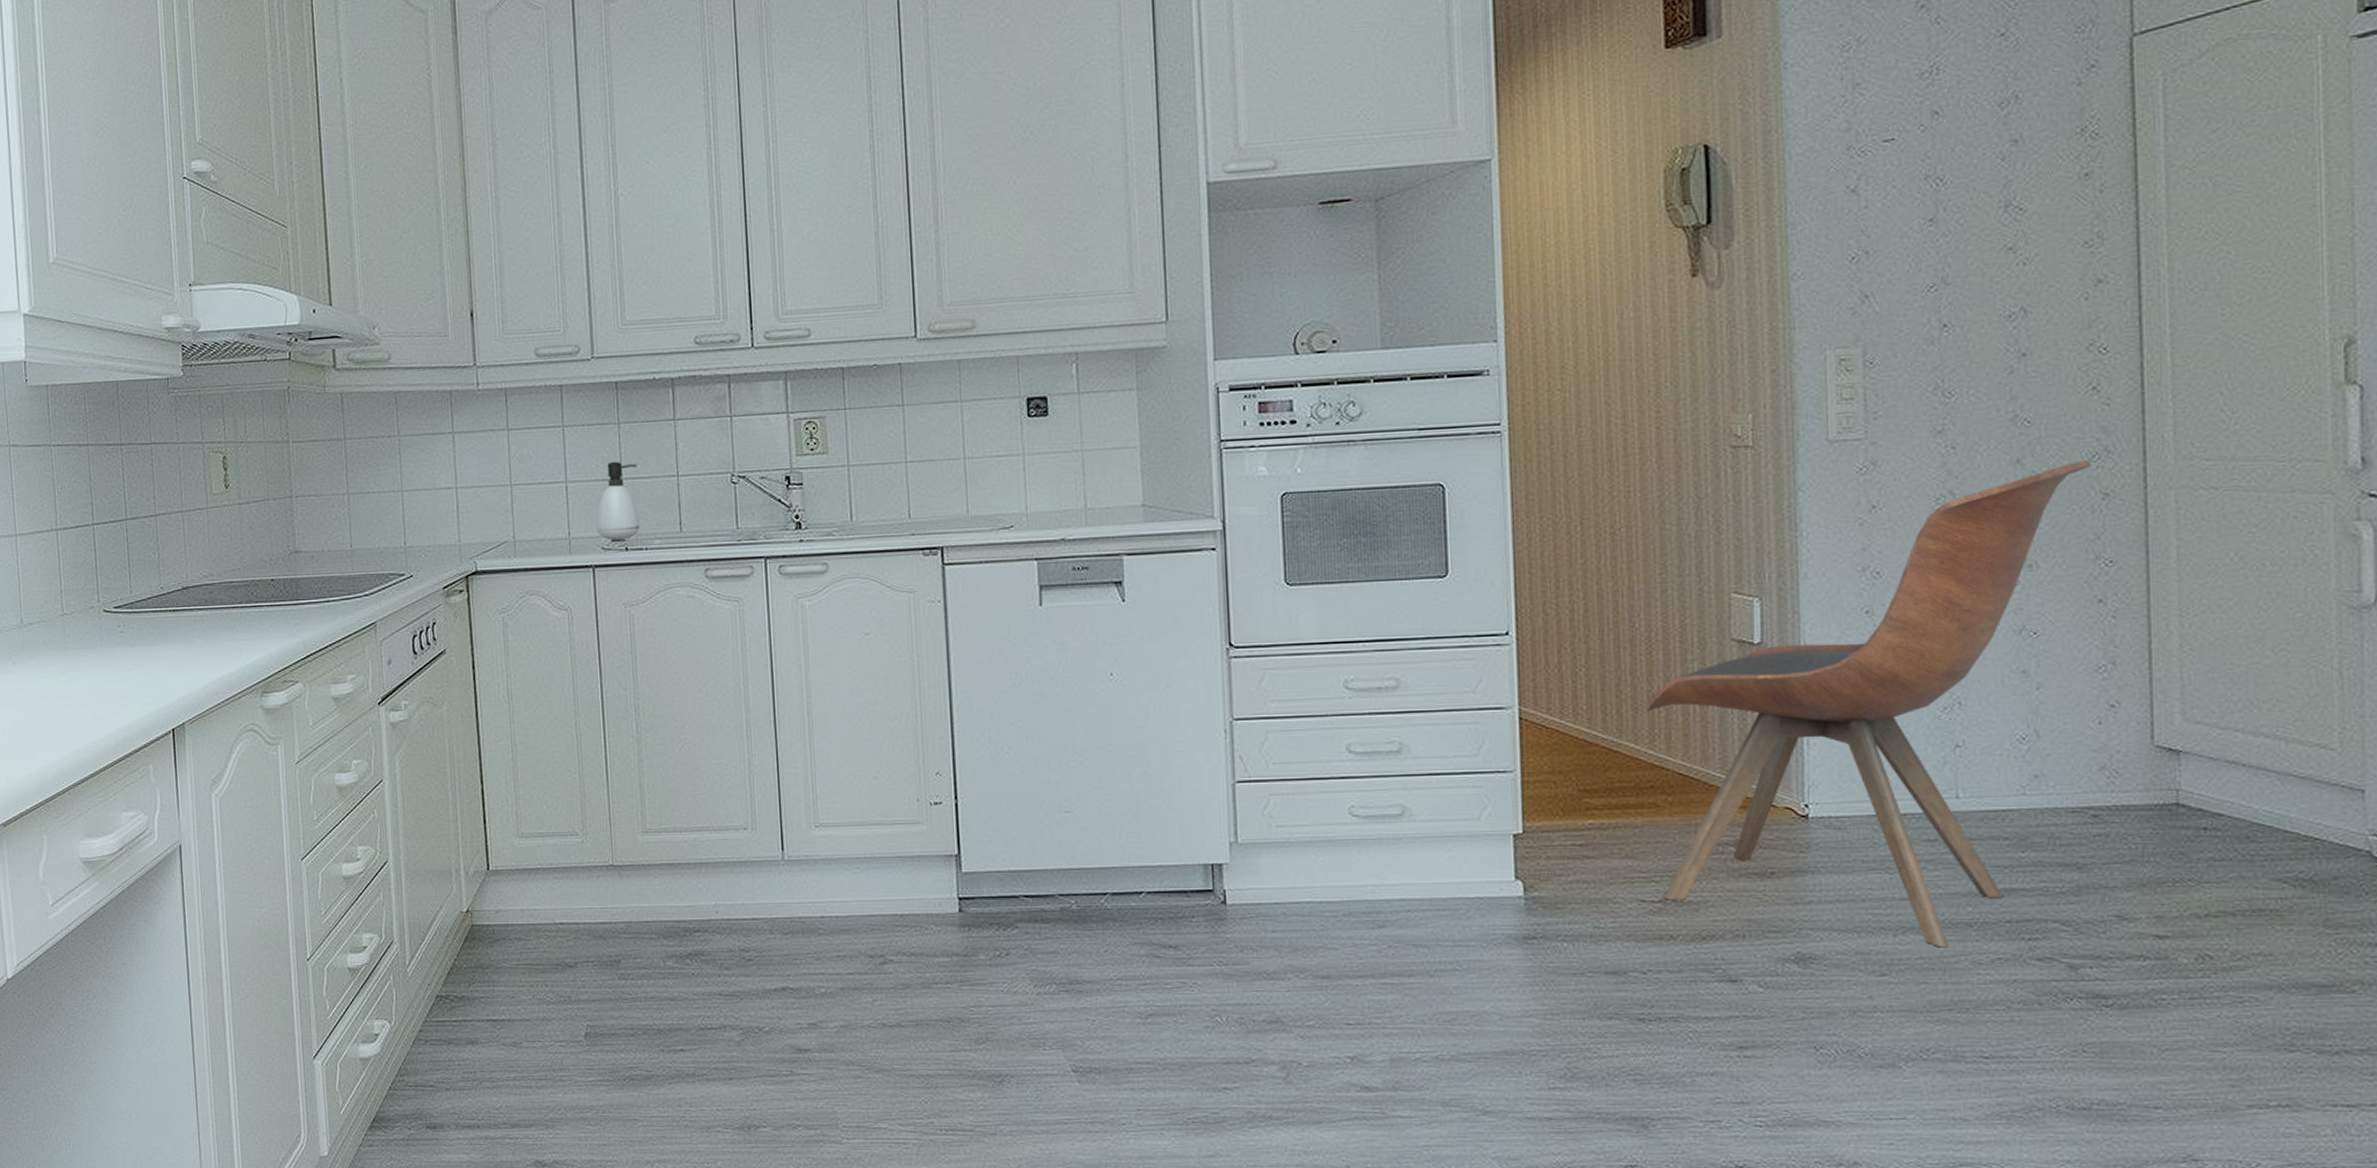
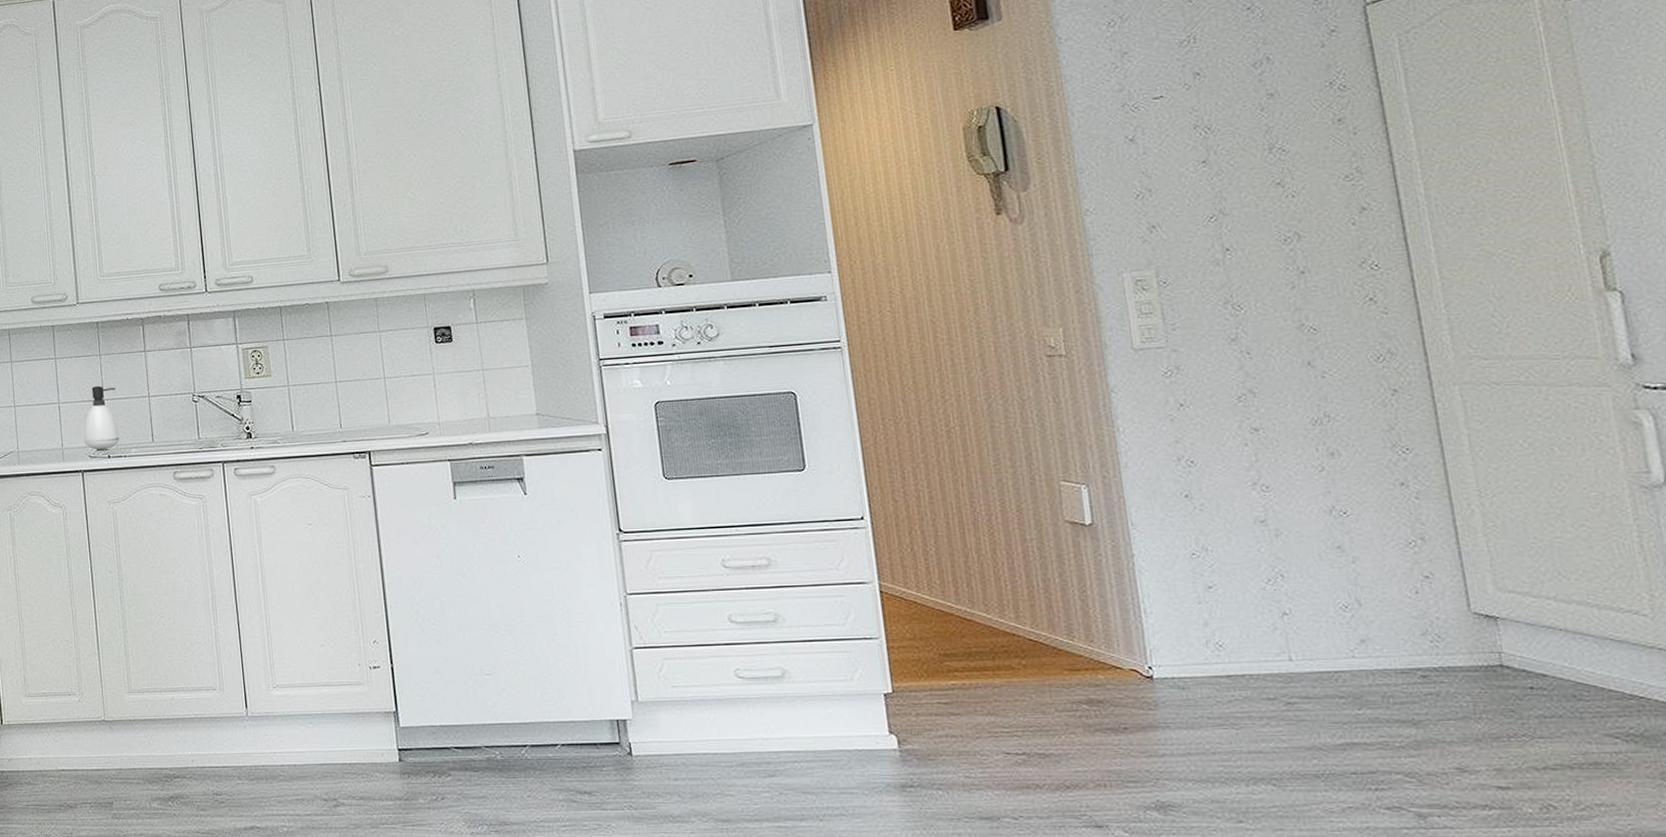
dining chair: present [1643,459,2092,948] -> none [991,360,1379,797]

